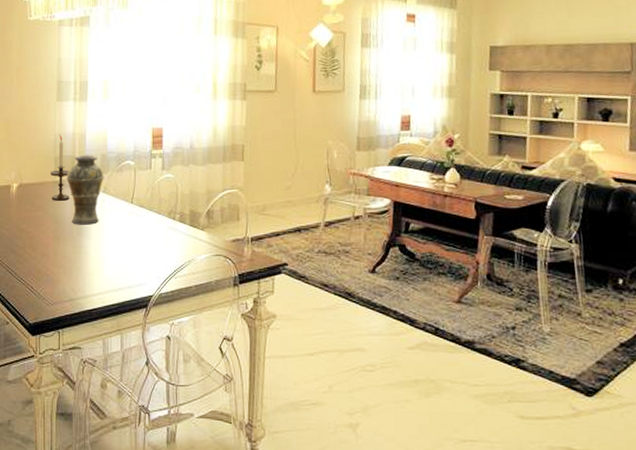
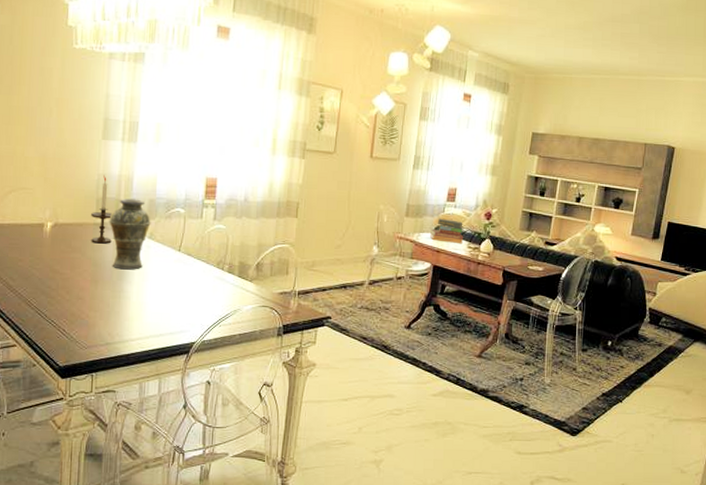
books: none [386,149,425,176] -> present [430,218,464,244]

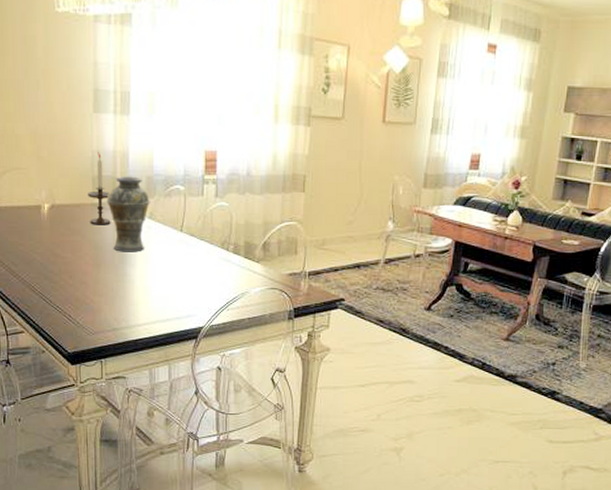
books: present [430,218,464,244] -> none [451,188,489,217]

